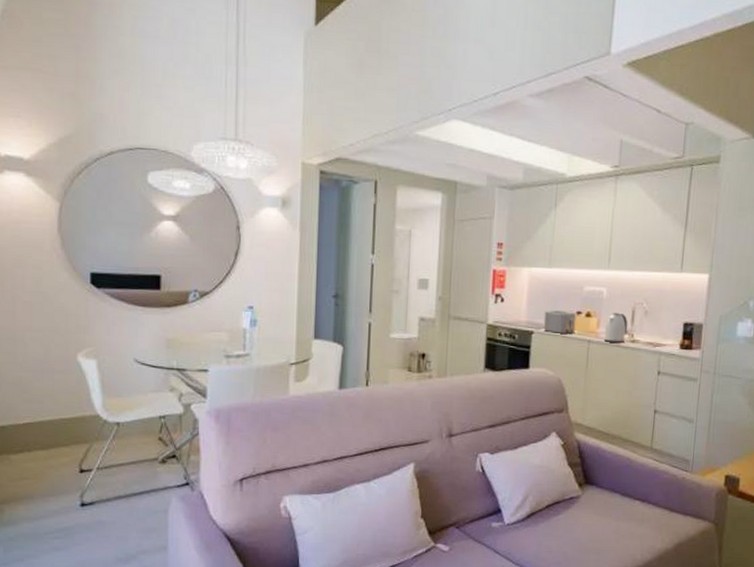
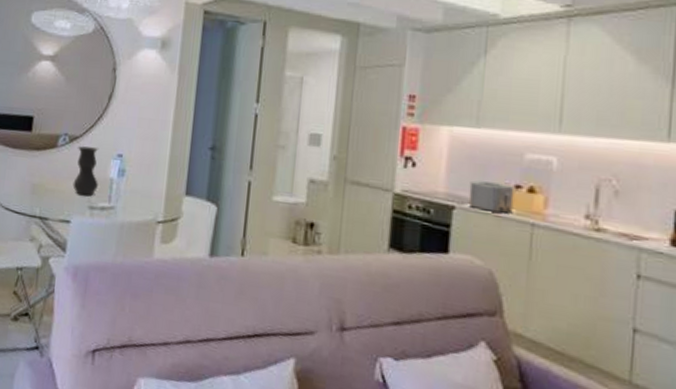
vase: none [207,300,232,348] -> present [72,146,99,198]
kettle: present [604,312,627,344] -> none [555,189,589,232]

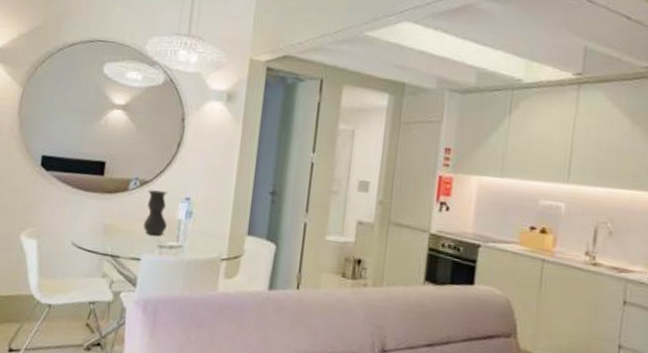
toaster: present [468,180,515,214] -> none [491,223,530,251]

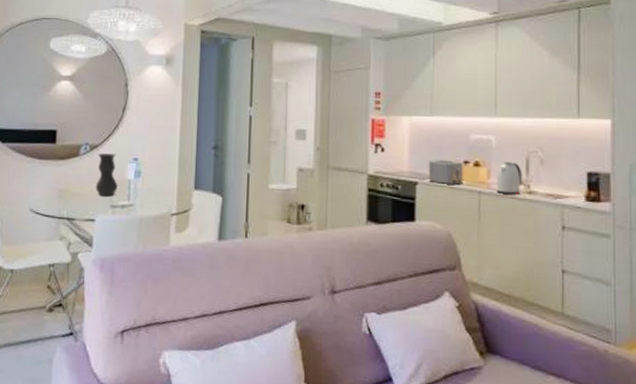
toaster: none [491,223,530,251] -> present [428,160,464,186]
kettle: none [561,230,589,266] -> present [497,161,521,196]

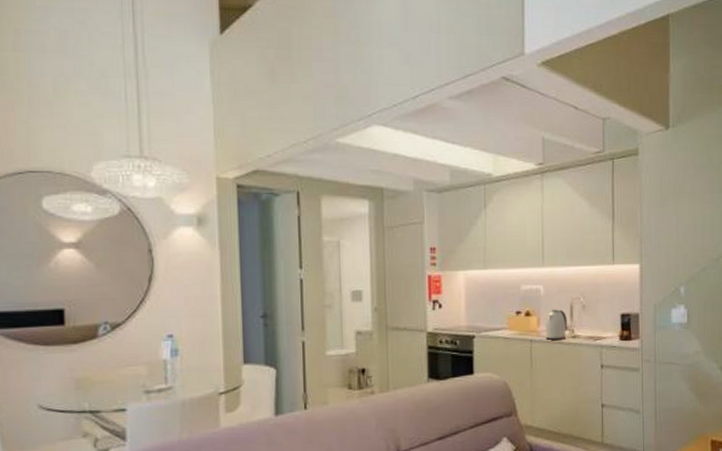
vase: present [95,153,118,198] -> none [121,331,151,383]
toaster: present [428,160,464,186] -> none [484,312,517,337]

